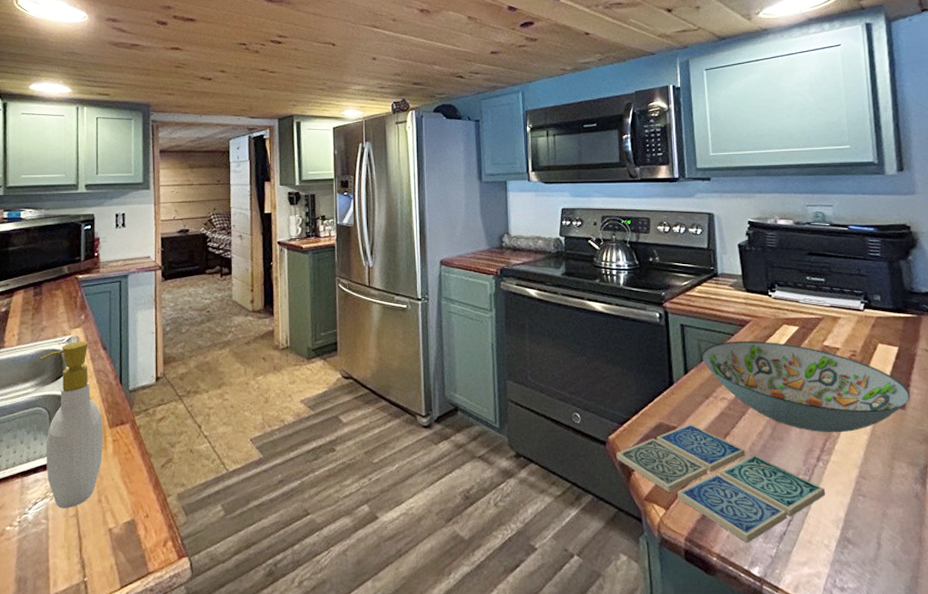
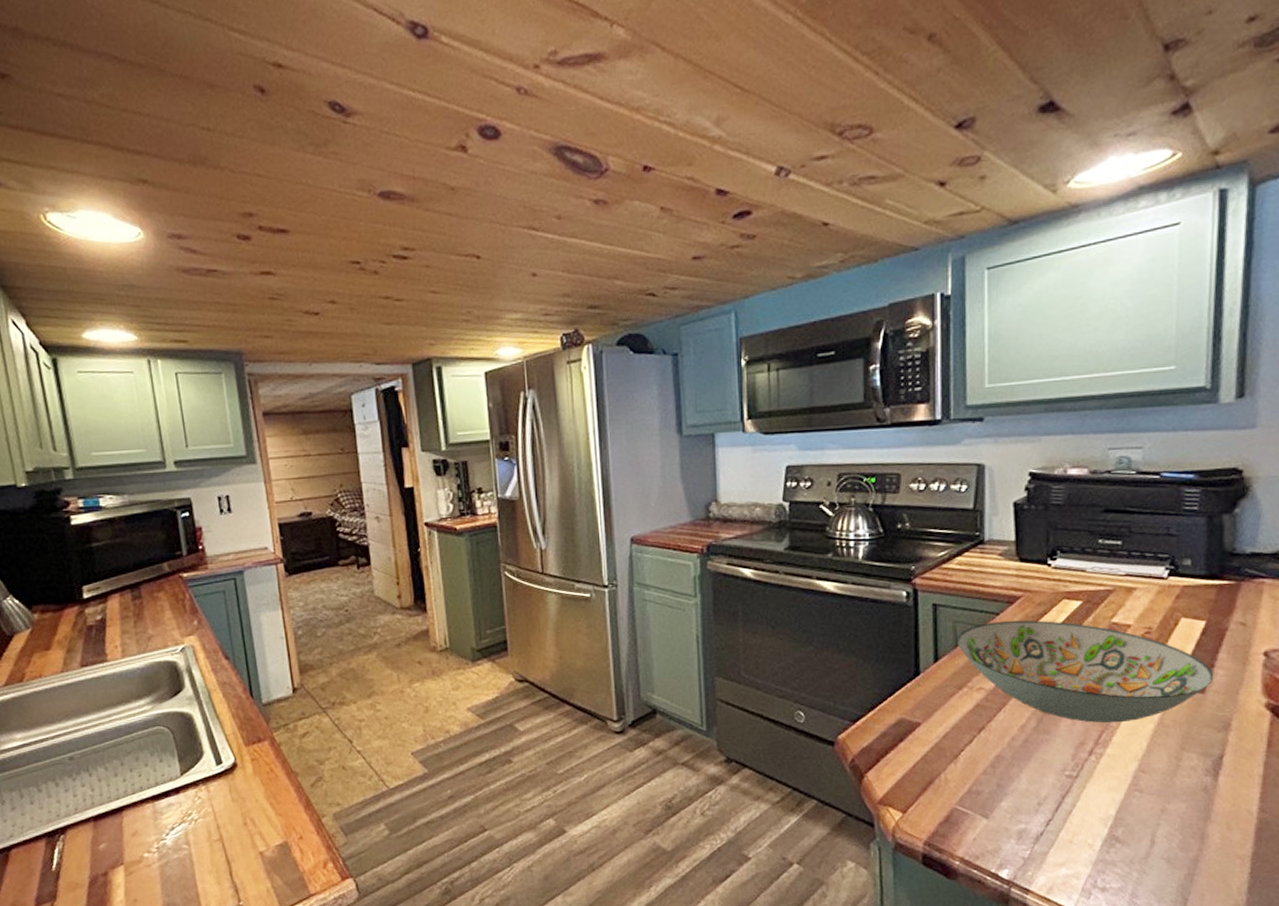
soap bottle: present [39,341,103,508] -> none [151,650,242,833]
drink coaster: present [616,423,825,543] -> none [846,718,1095,845]

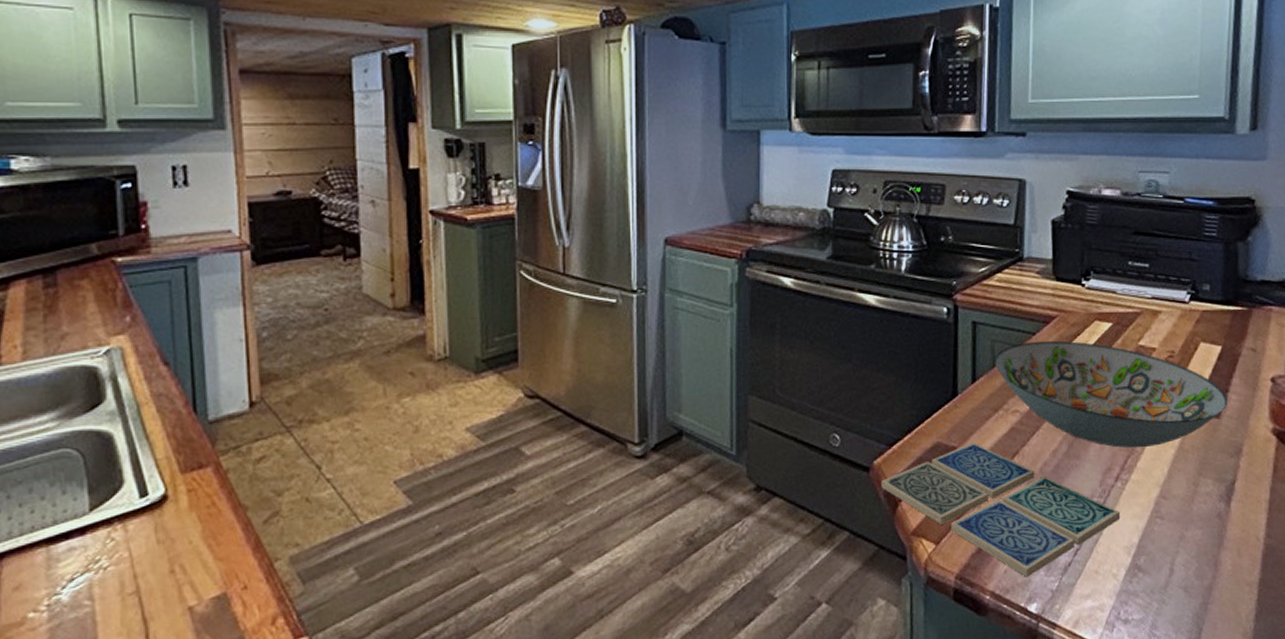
drink coaster: none [846,718,1095,845] -> present [881,442,1120,577]

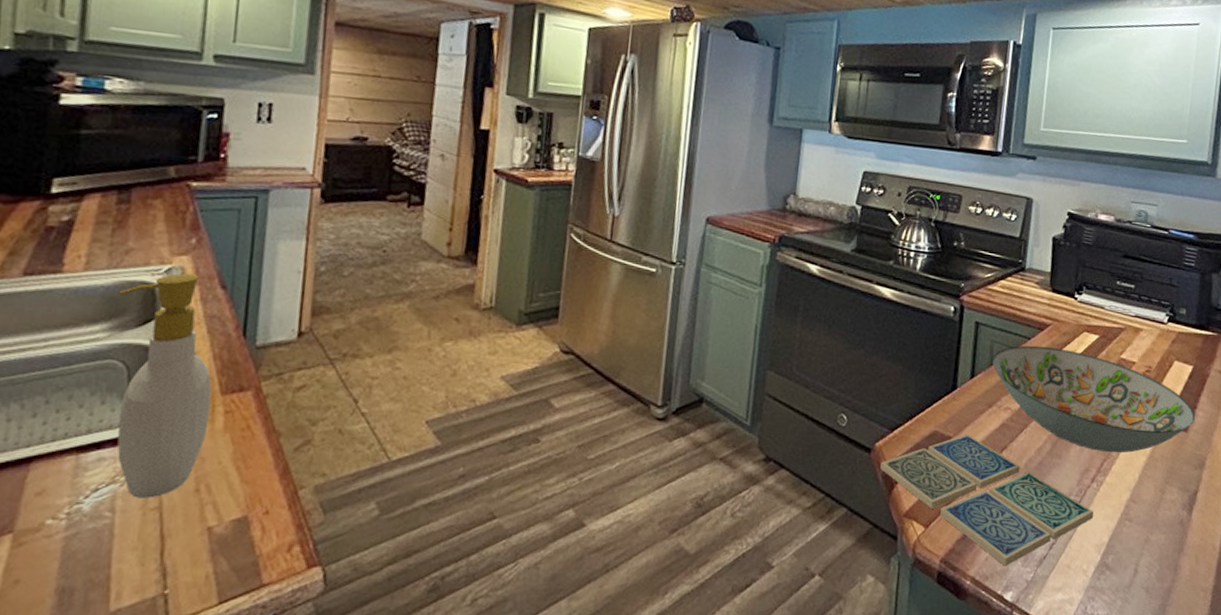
soap bottle: none [61,353,173,584] -> present [117,273,212,498]

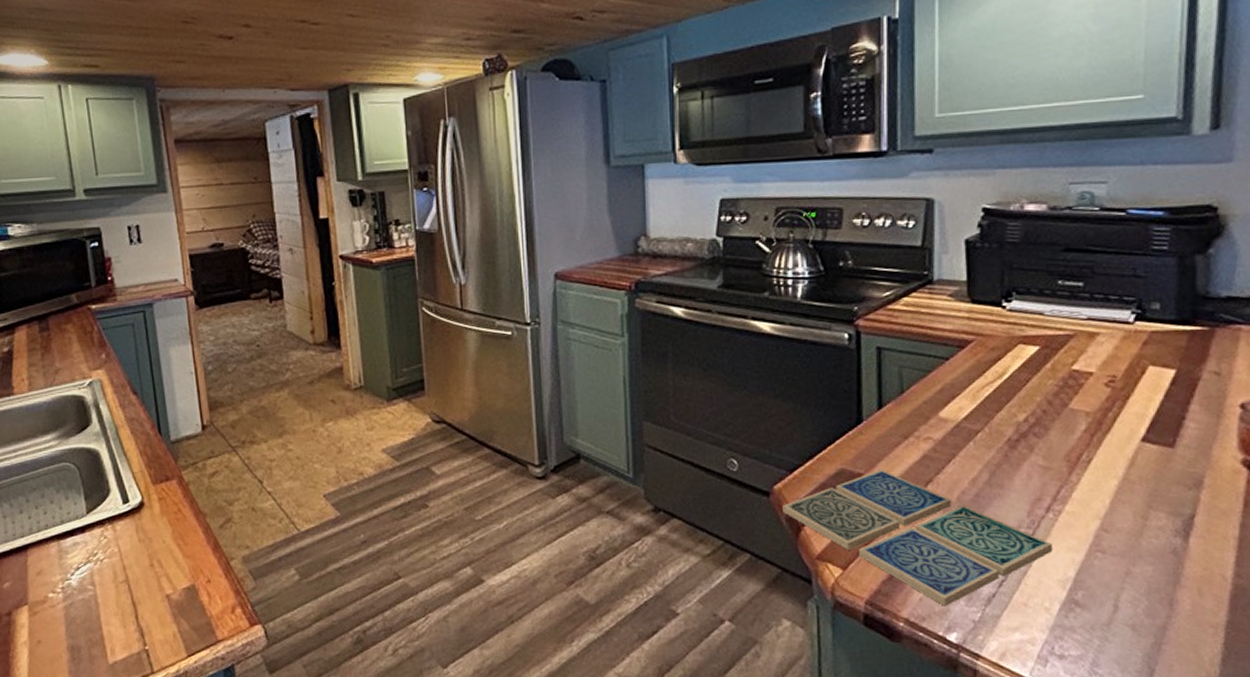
soap bottle: present [117,273,212,498] -> none [58,385,149,574]
decorative bowl: present [991,345,1195,453] -> none [902,365,1184,478]

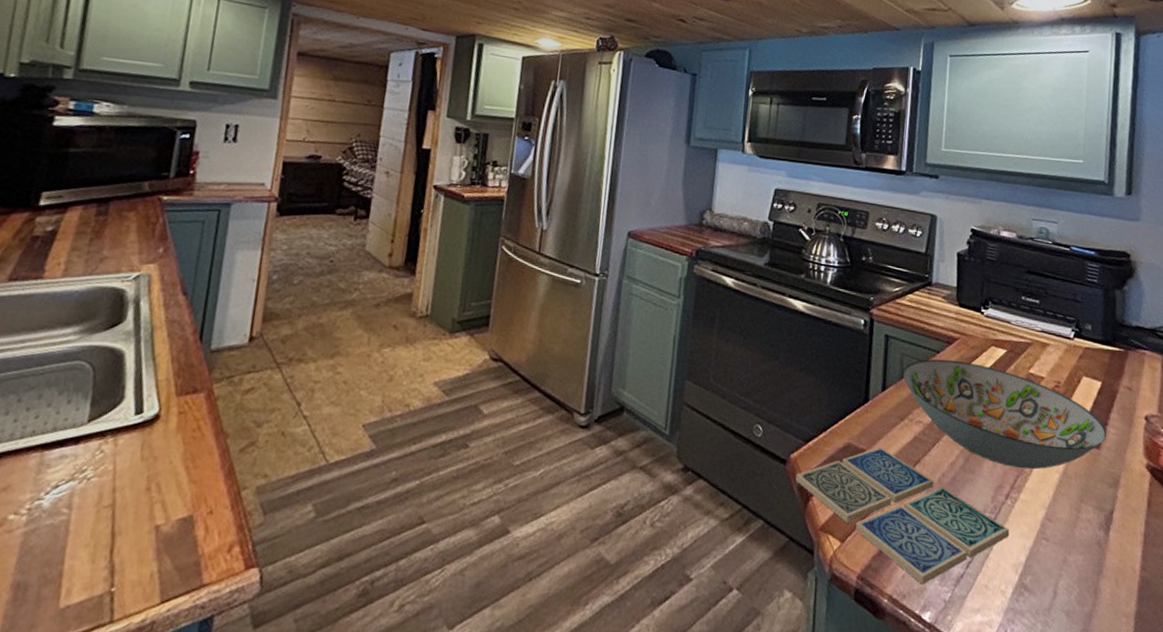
decorative bowl: none [902,365,1184,478] -> present [902,359,1106,470]

